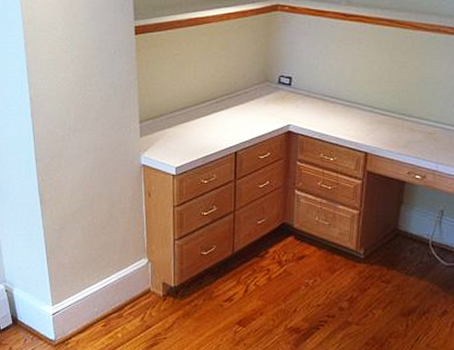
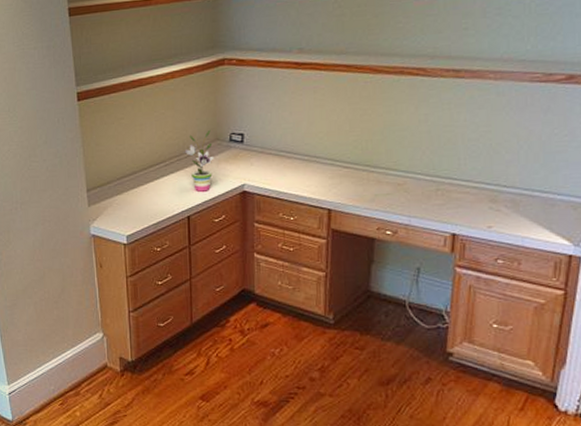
potted plant: none [234,71,263,129] -> present [183,129,214,192]

